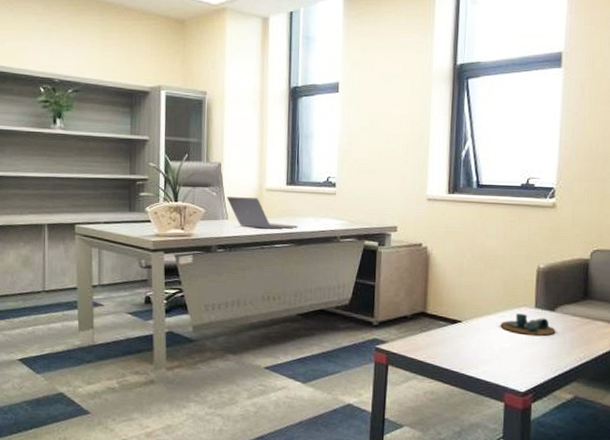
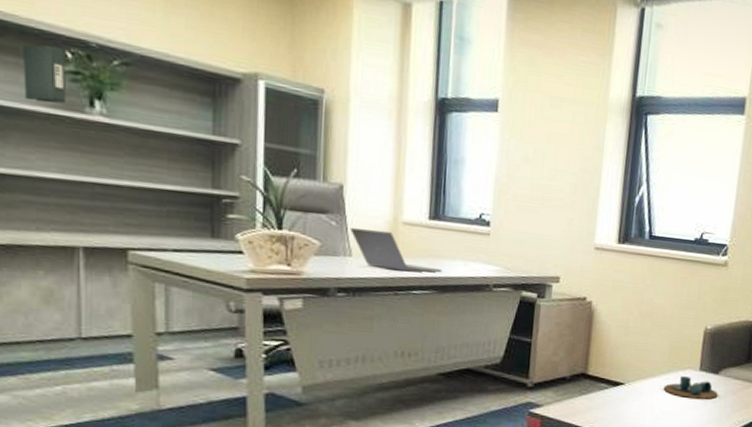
binder: none [15,84,40,124] -> present [23,44,65,104]

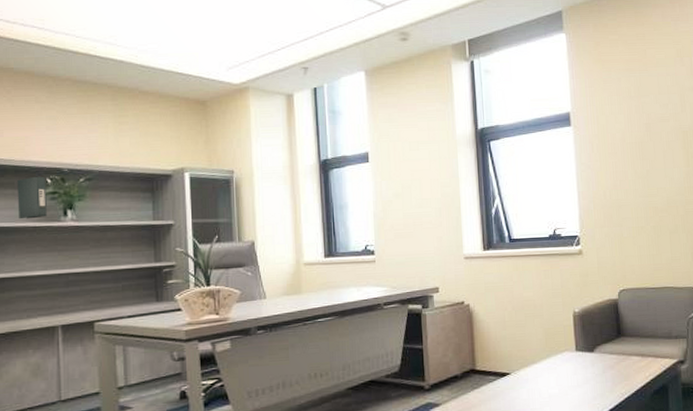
laptop: present [349,228,442,273] -> none [262,273,340,305]
cup set: present [663,376,718,399] -> none [546,358,598,379]

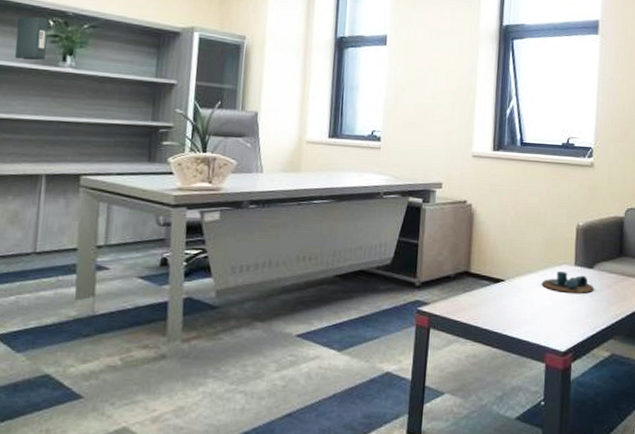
cup set: none [546,358,598,379] -> present [542,272,594,294]

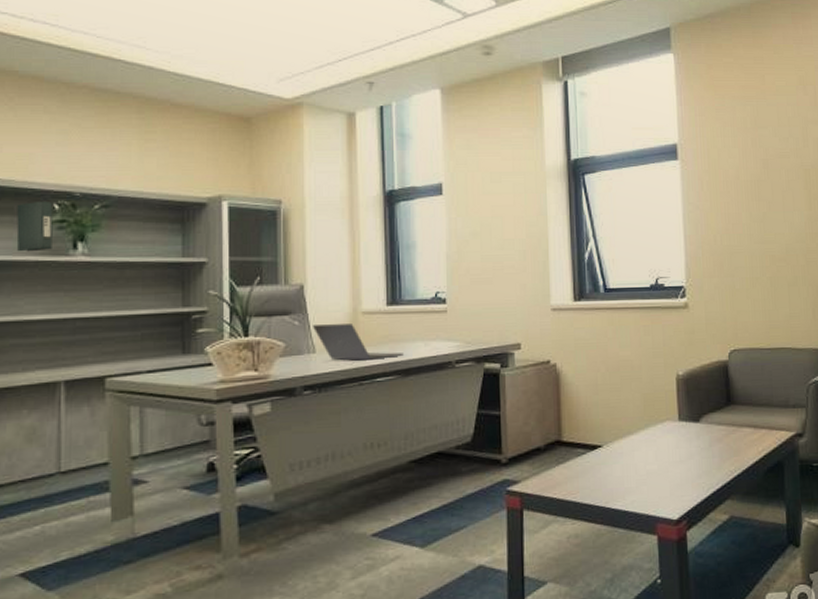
laptop: none [262,148,339,185] -> present [312,324,404,361]
cup set: present [542,272,594,294] -> none [644,429,703,453]

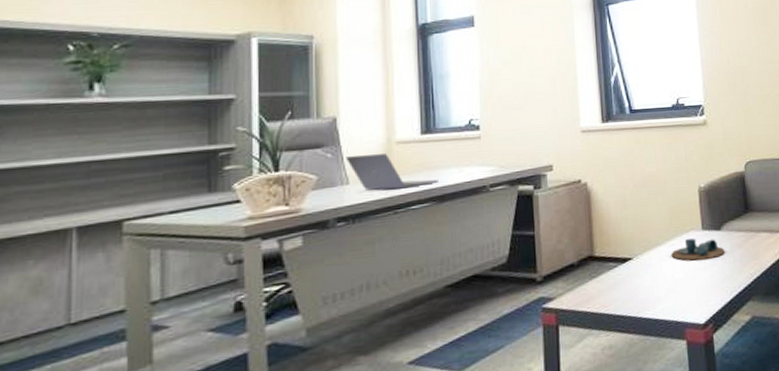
binder: present [16,200,53,252] -> none [25,41,67,96]
cup set: none [644,429,703,453] -> present [671,238,725,261]

